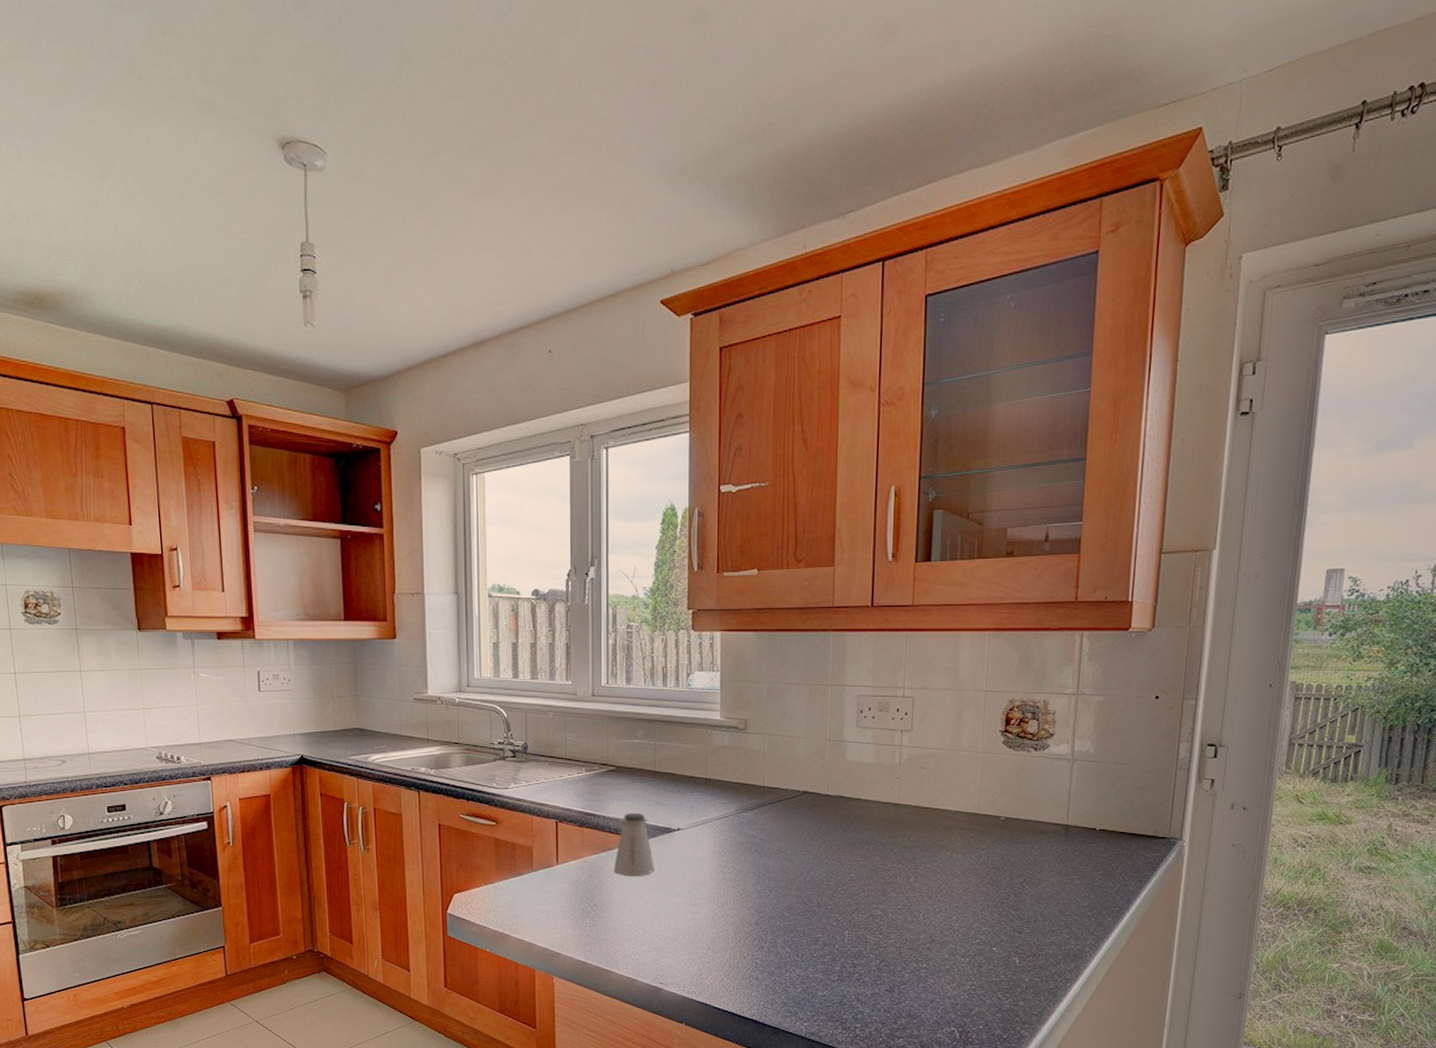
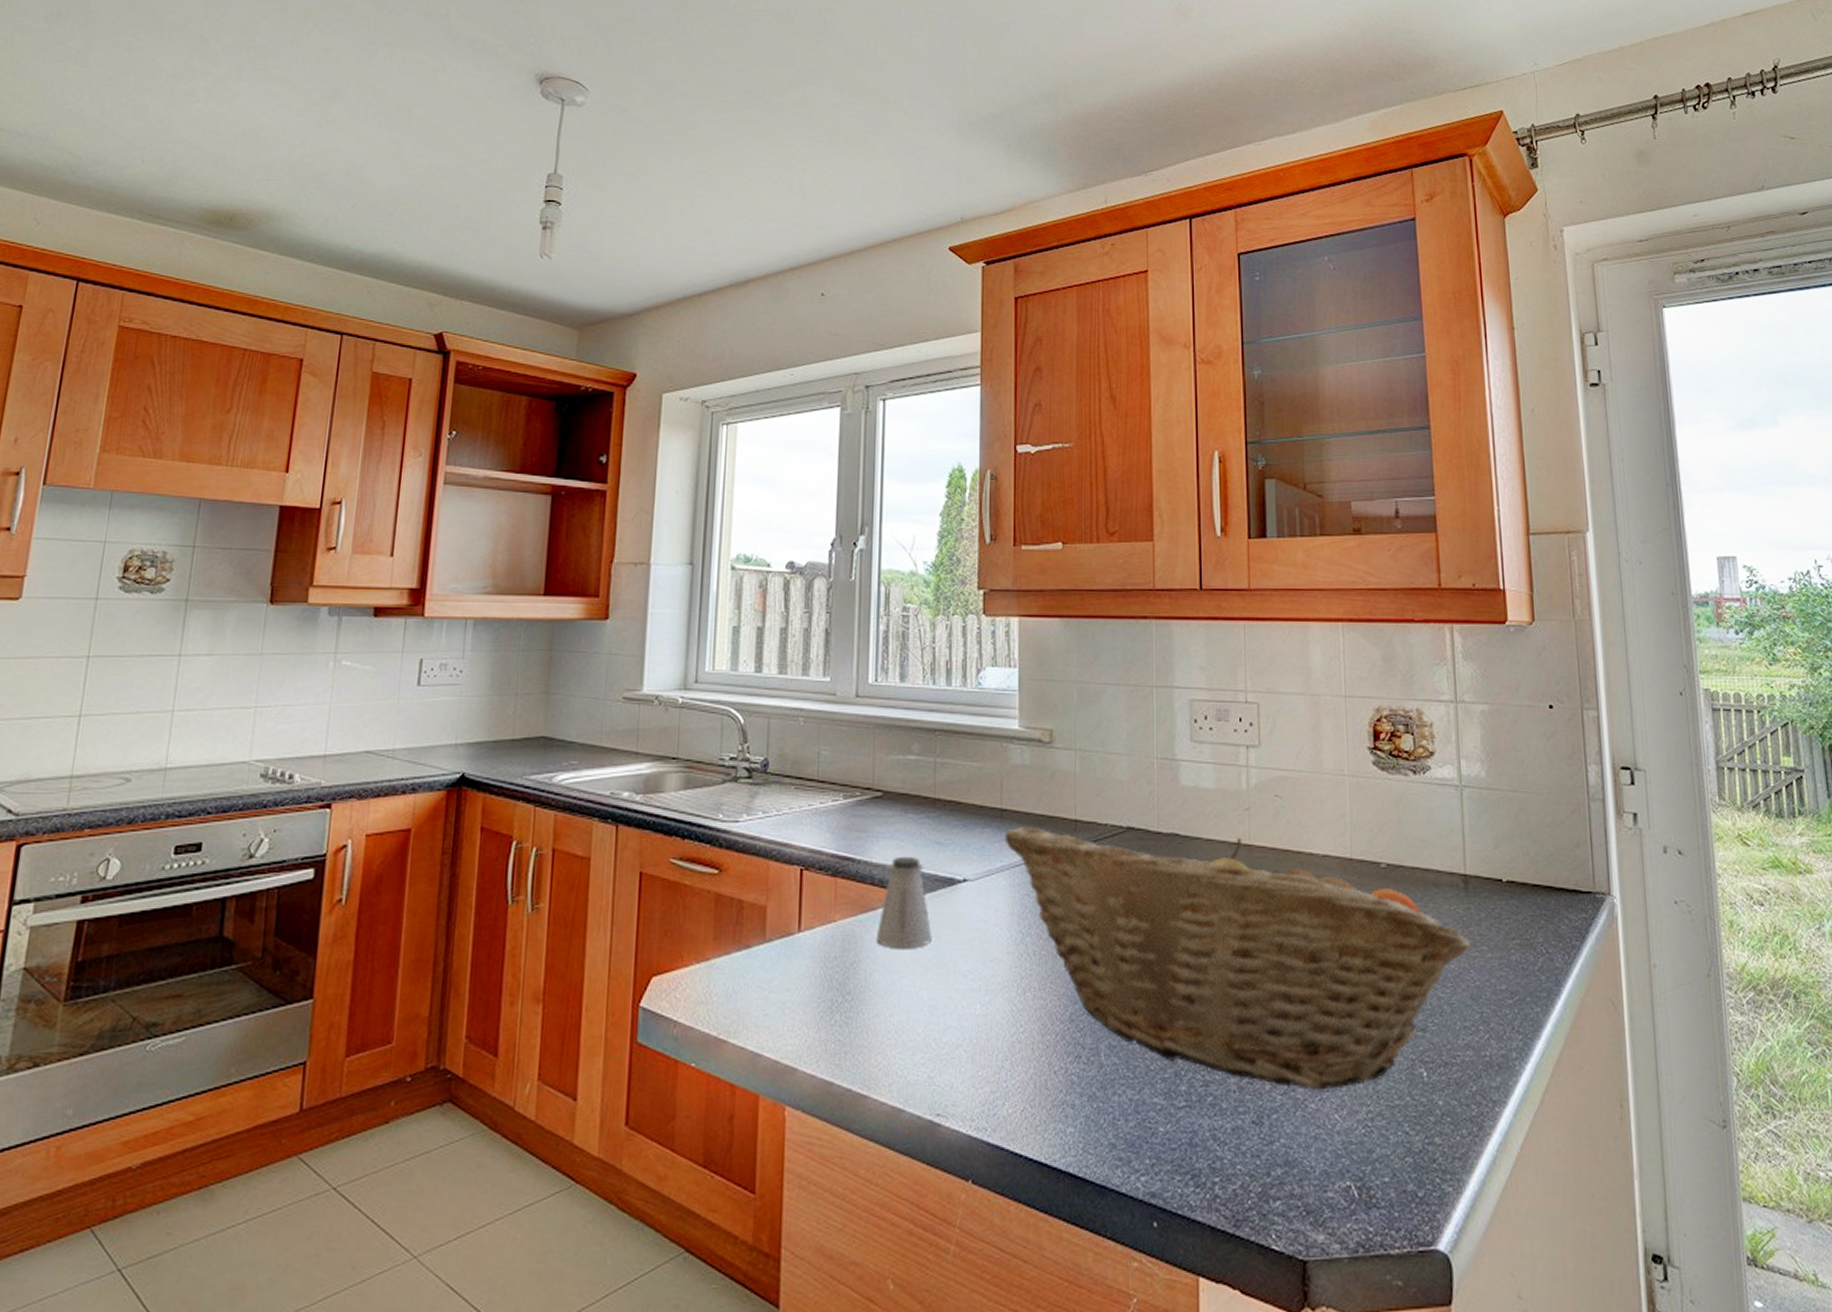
fruit basket: none [708,791,1065,971] -> present [1004,826,1472,1091]

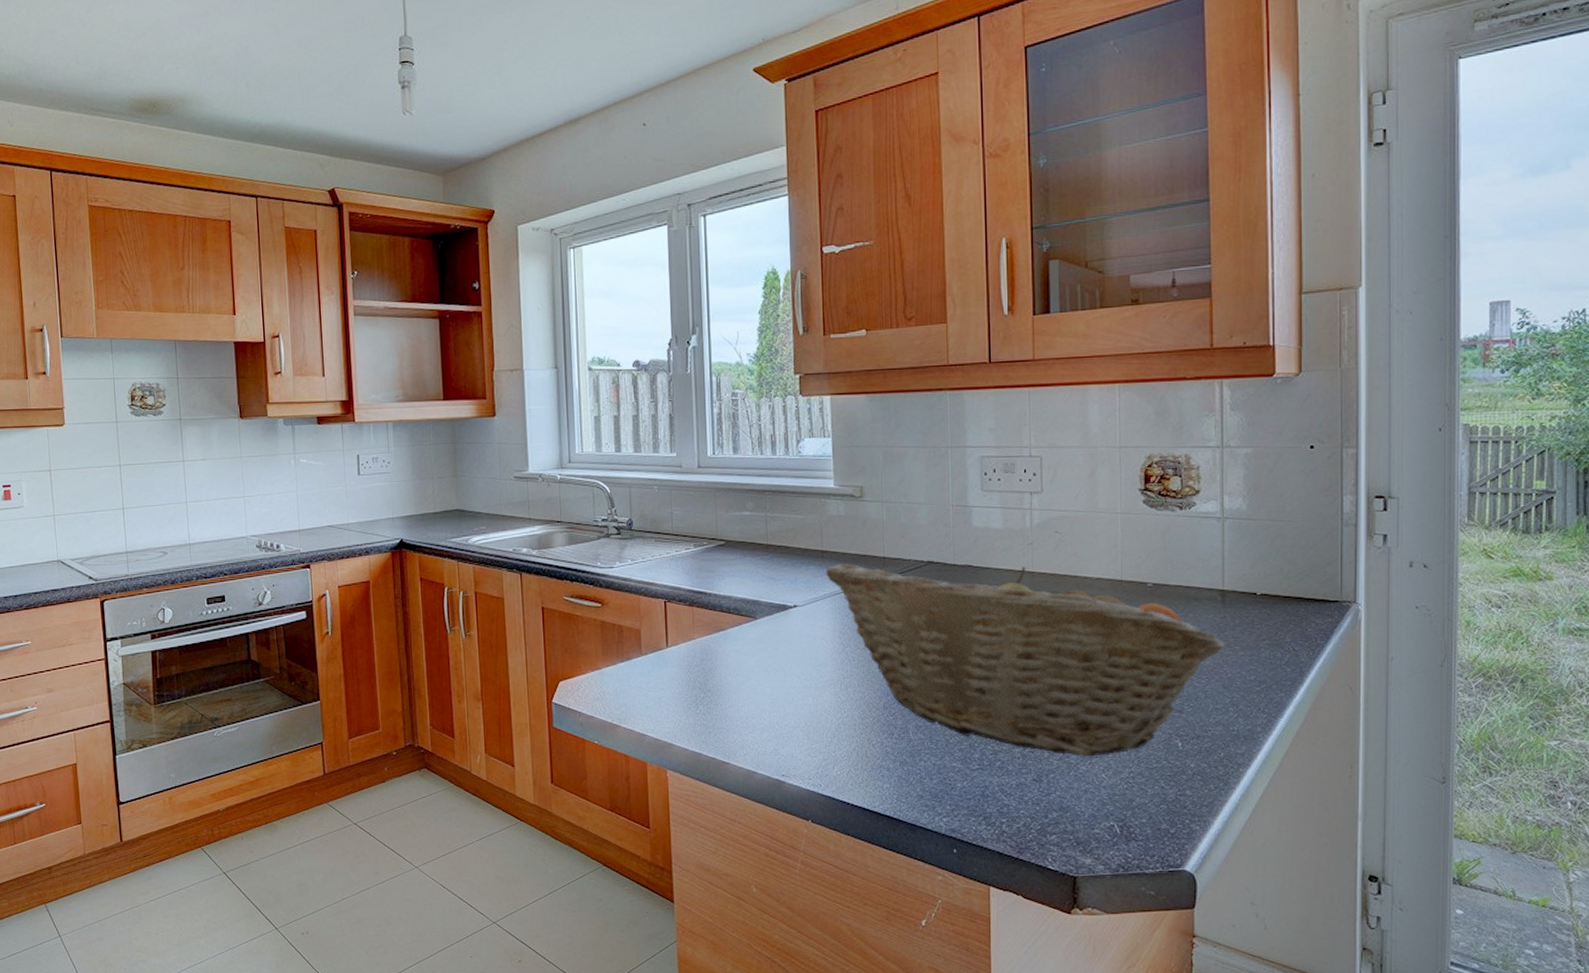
saltshaker: present [875,856,933,948] -> none [726,589,772,658]

